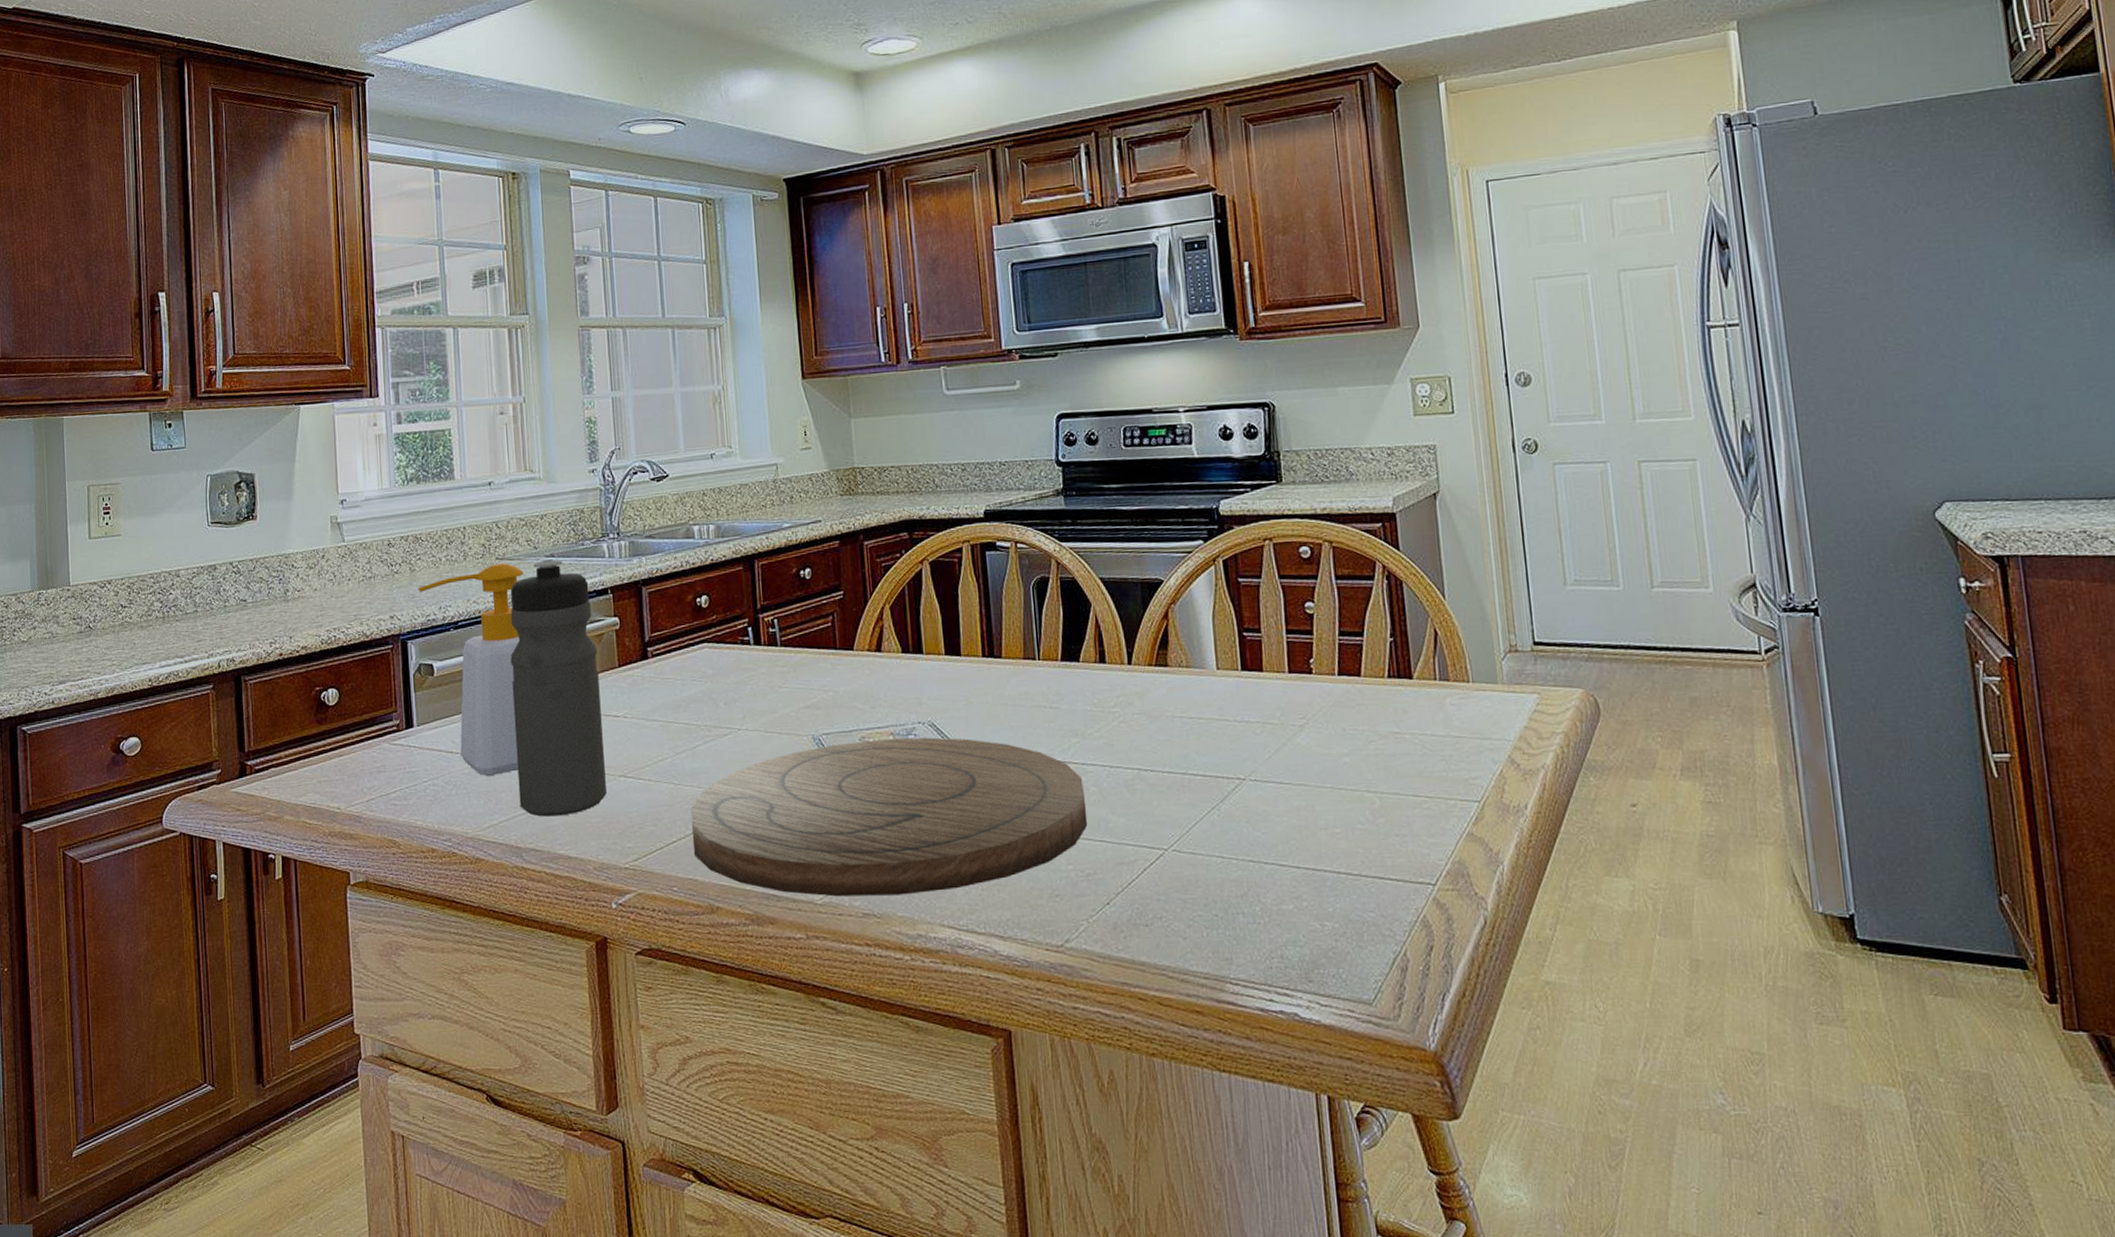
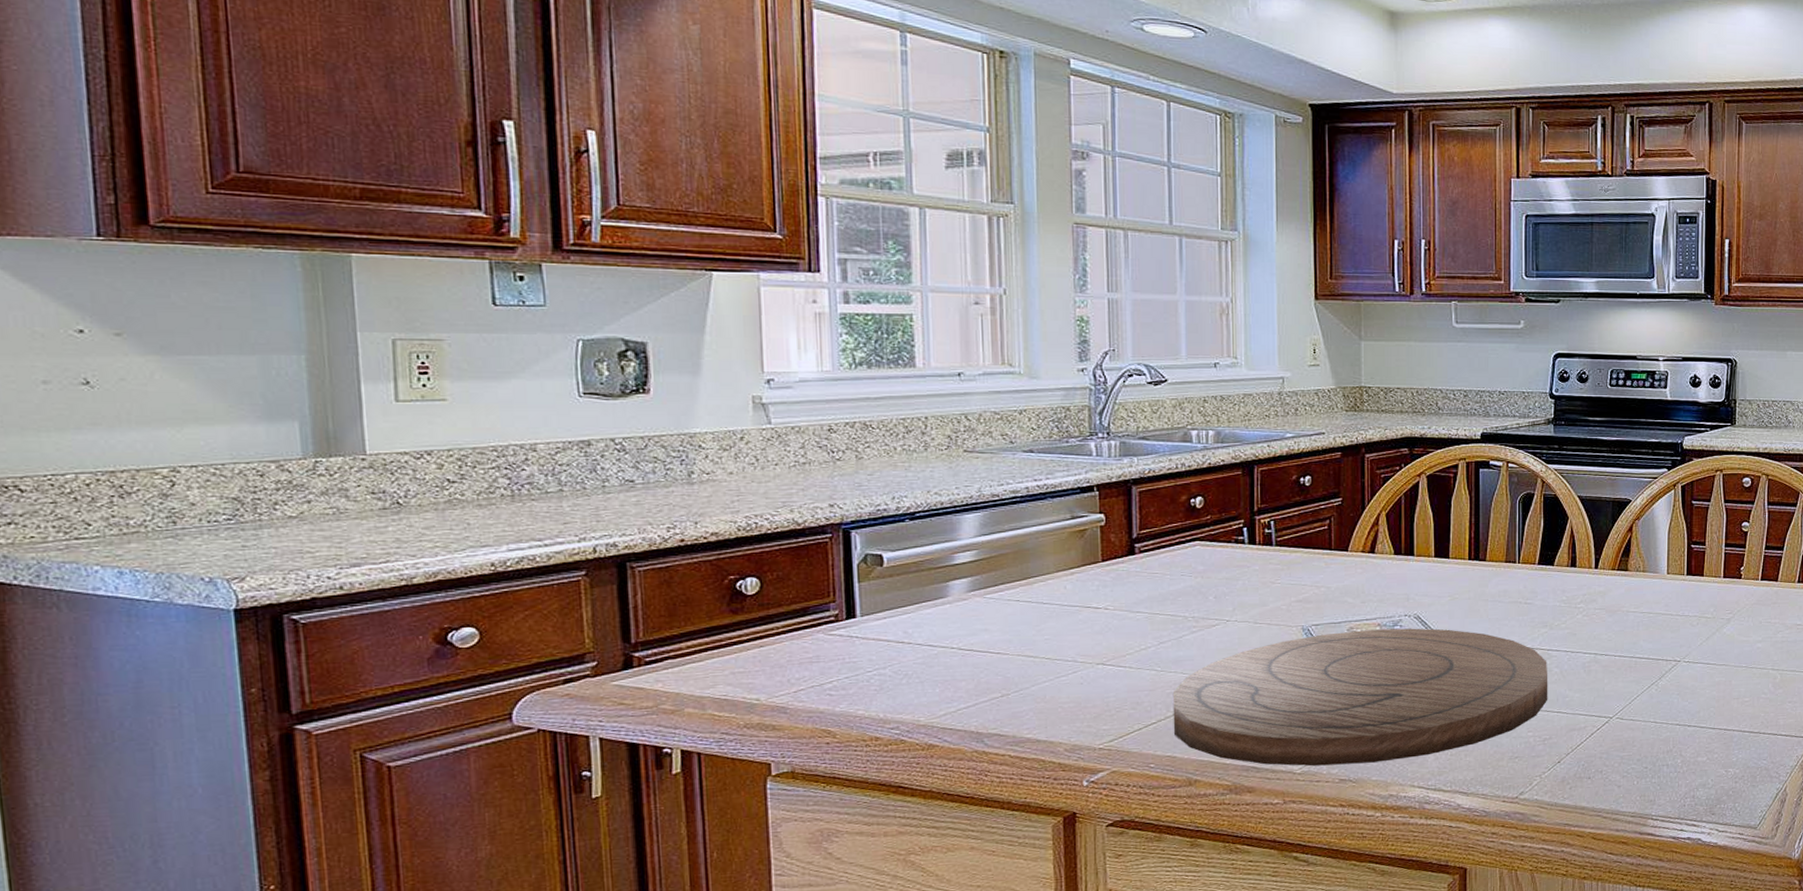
soap bottle: present [418,563,524,777] -> none [866,456,997,666]
water bottle: present [510,559,607,817] -> none [977,454,1082,703]

